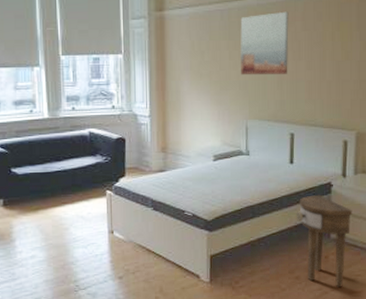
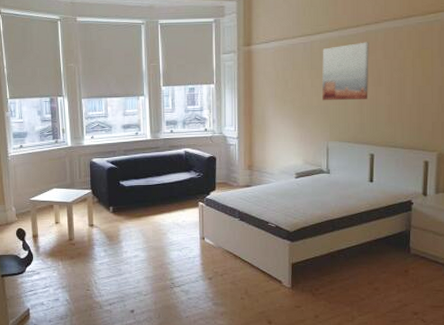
side table: present [296,194,353,287] -> none [375,212,434,301]

